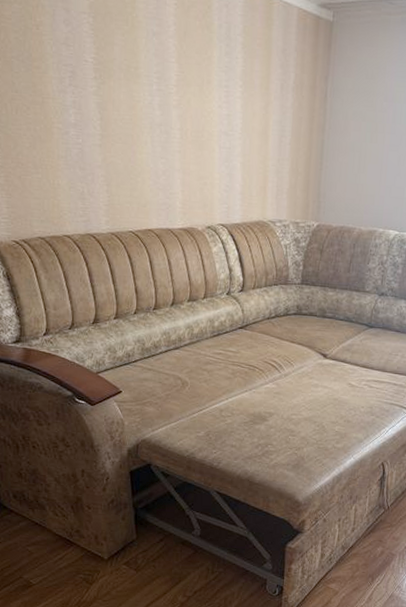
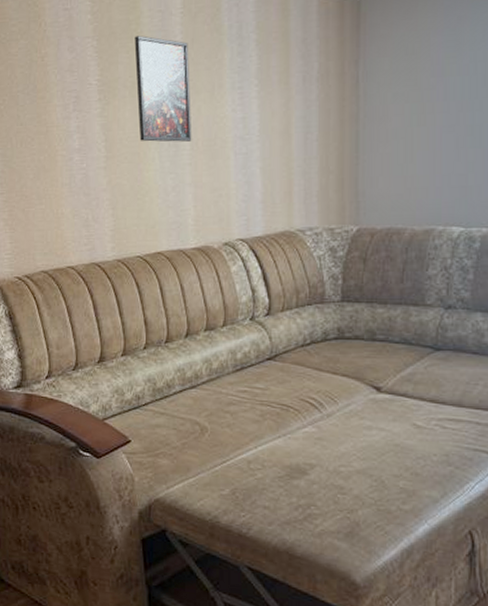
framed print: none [130,20,182,131] -> present [134,35,192,142]

